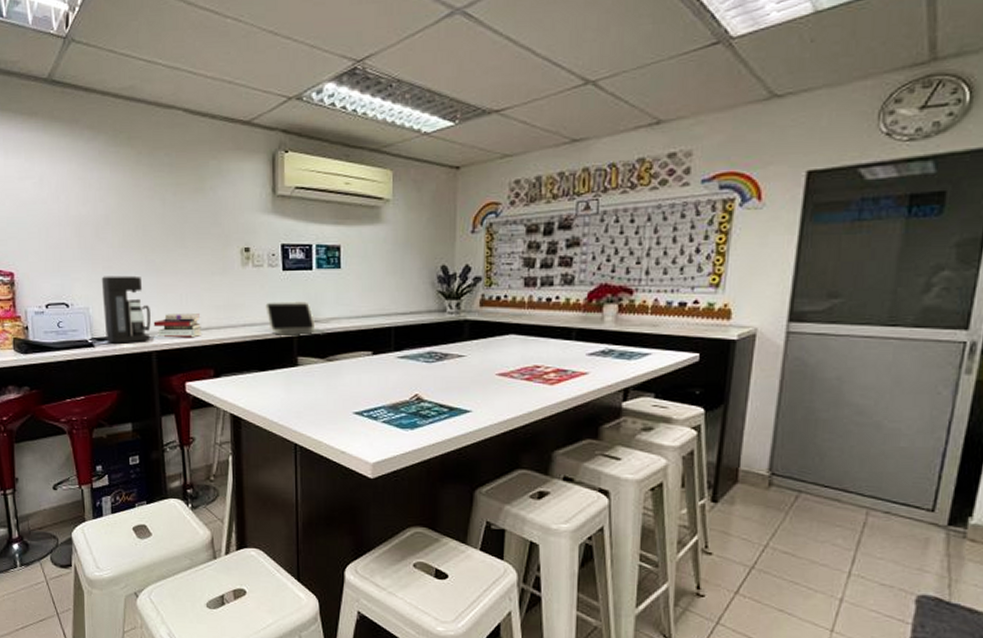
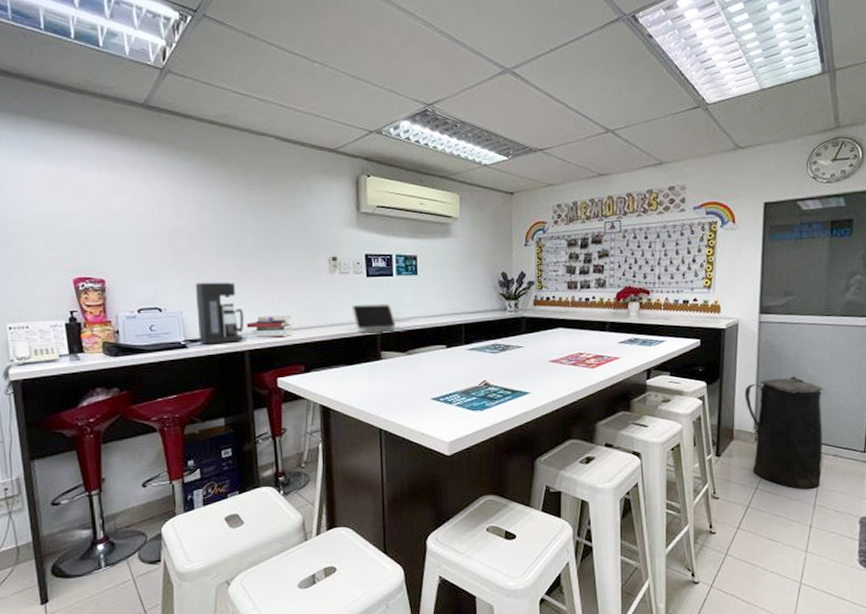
trash can: none [758,405,876,554] -> present [744,376,823,490]

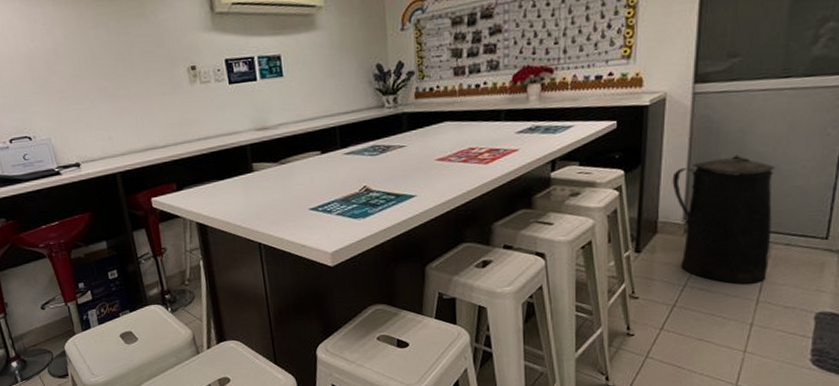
coffee maker: present [195,282,244,344] -> none [58,103,114,170]
books: present [246,314,294,338] -> none [113,132,162,159]
laptop: present [351,302,409,333] -> none [217,110,279,145]

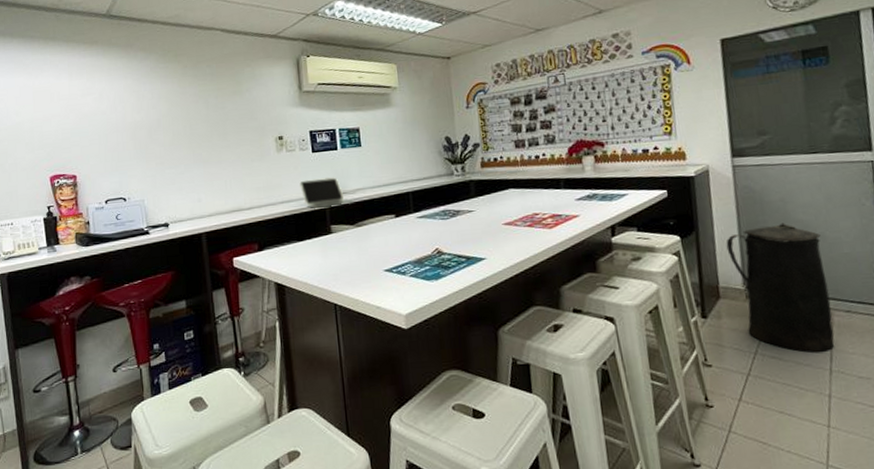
laptop: none [217,110,279,145] -> present [299,176,356,208]

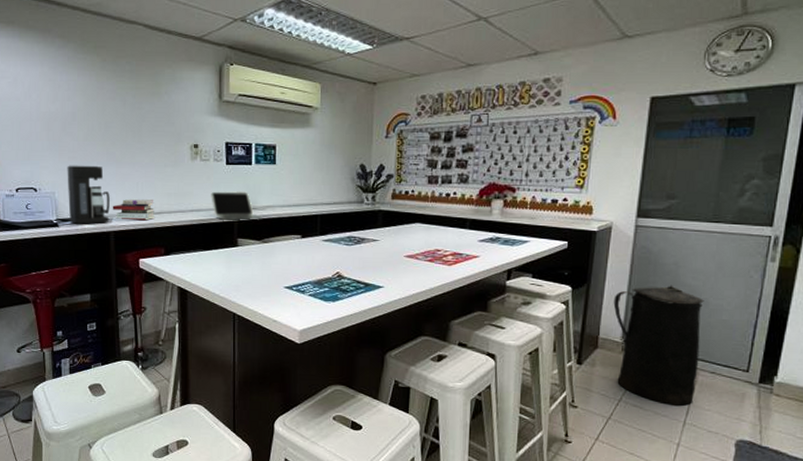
coffee maker: none [155,168,201,229] -> present [67,165,110,224]
books: none [202,195,246,220] -> present [112,198,155,221]

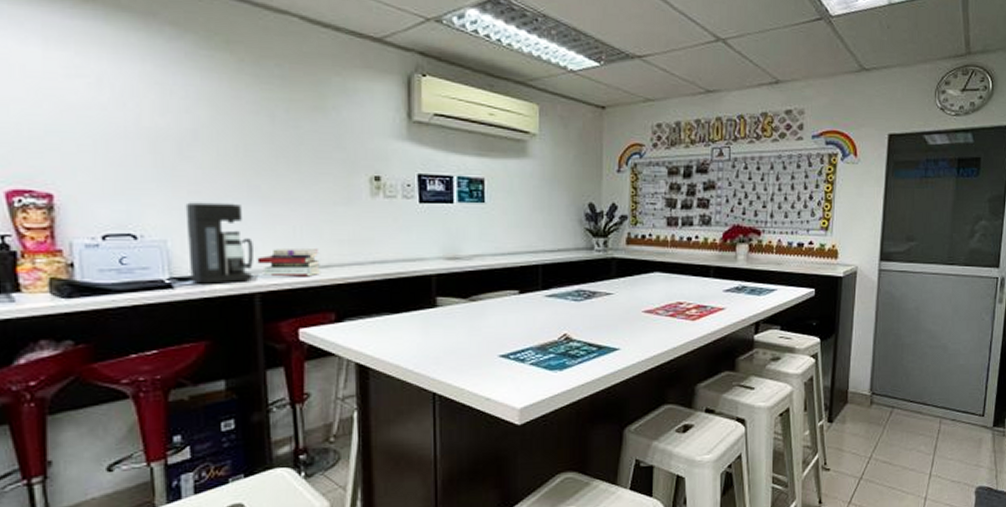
laptop: present [211,190,265,220] -> none [399,235,472,274]
trash can: present [613,285,704,407] -> none [861,331,943,459]

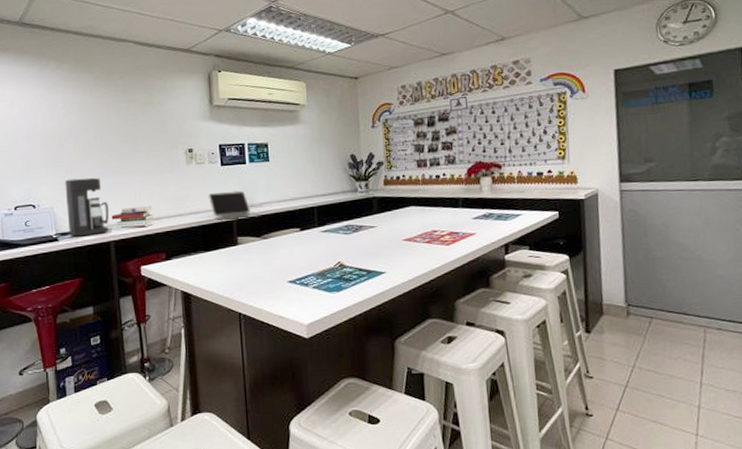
laptop: none [399,235,472,274] -> present [208,189,263,220]

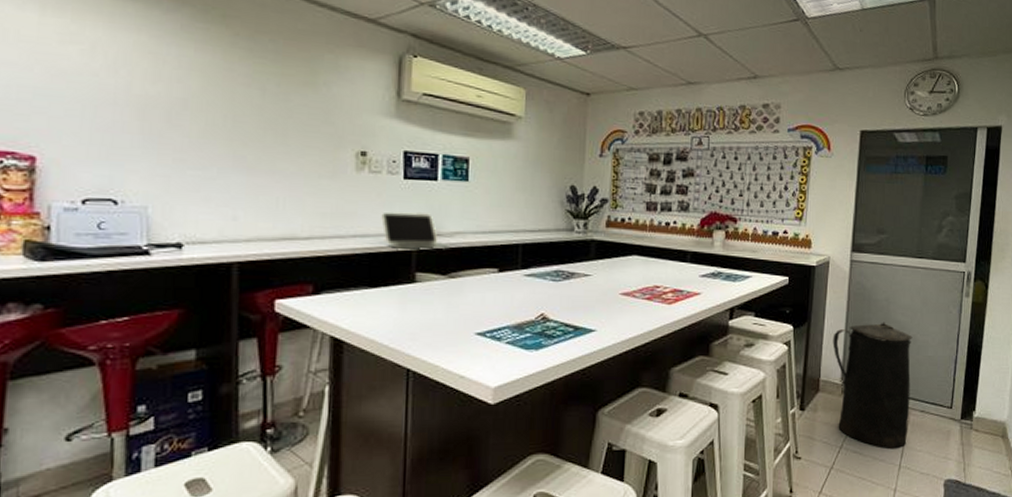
coffee maker: present [65,177,109,237] -> none [168,170,235,252]
books: present [111,205,155,229] -> none [237,218,302,248]
trash can: none [611,245,706,367] -> present [832,322,913,450]

